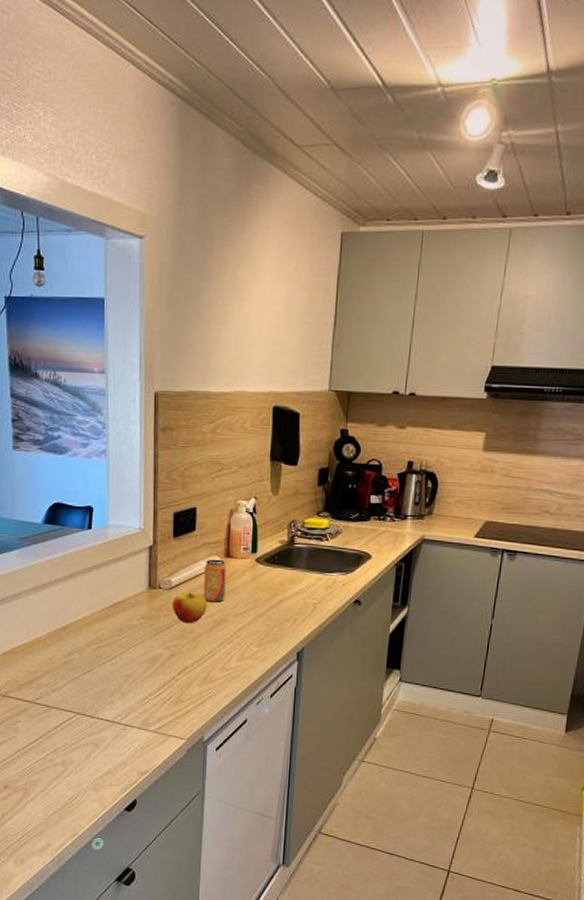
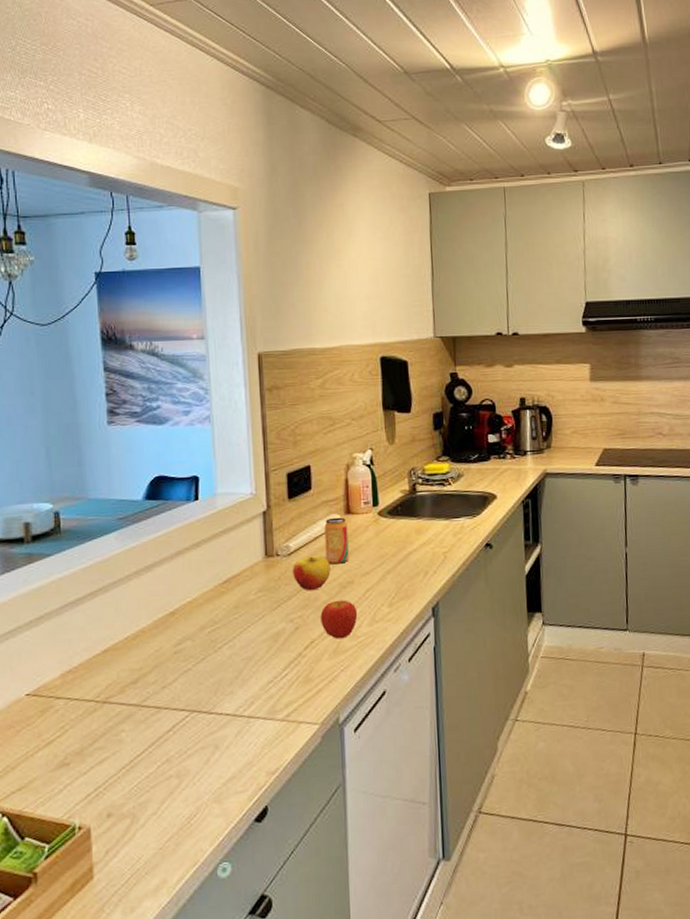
apple: none [194,635,228,670] -> present [320,600,358,639]

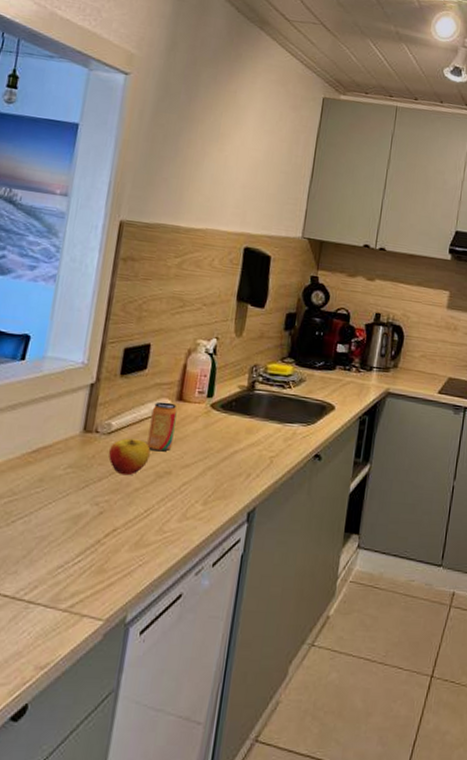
apple: present [320,600,358,639] -> none [127,489,169,532]

